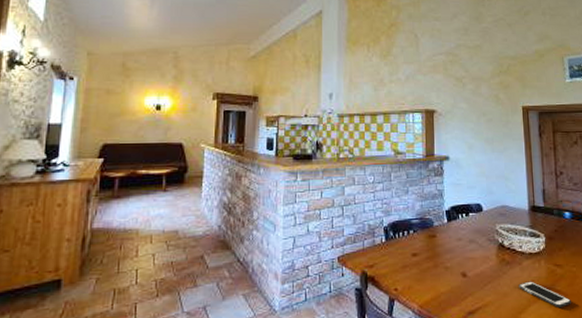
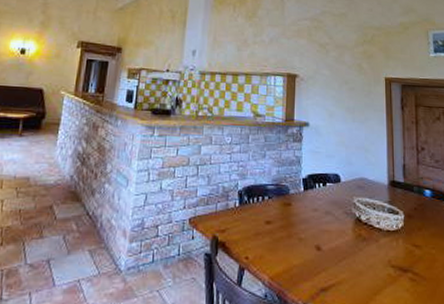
cell phone: present [519,281,572,308] -> none [375,260,430,293]

